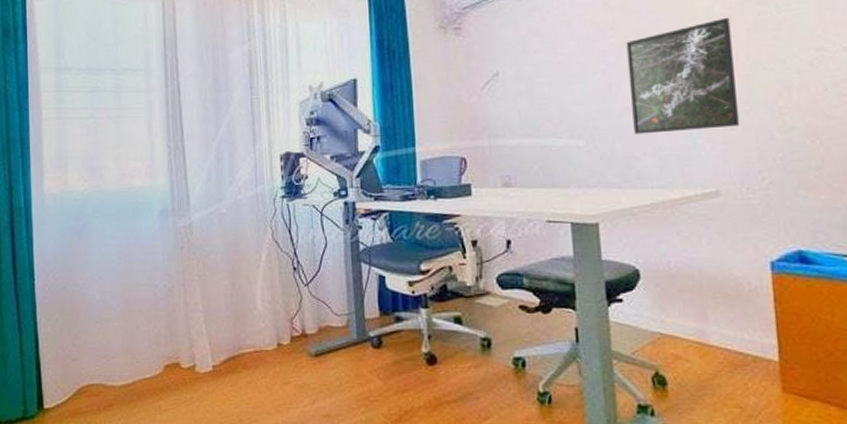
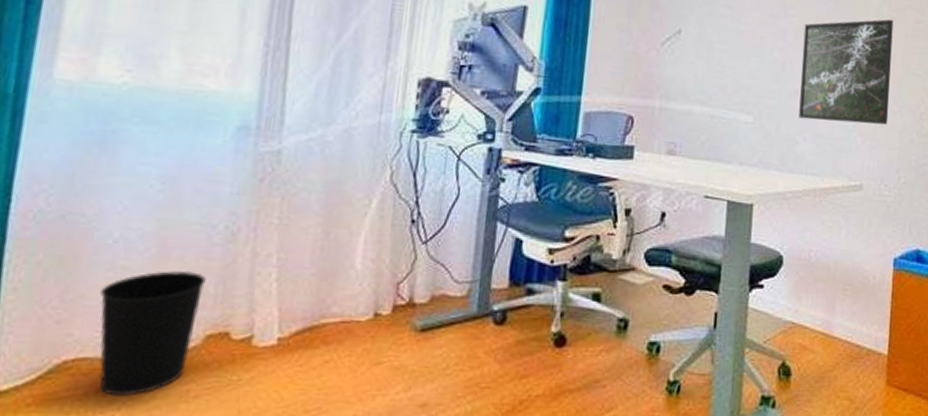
wastebasket: none [95,320,158,411] -> present [99,271,206,396]

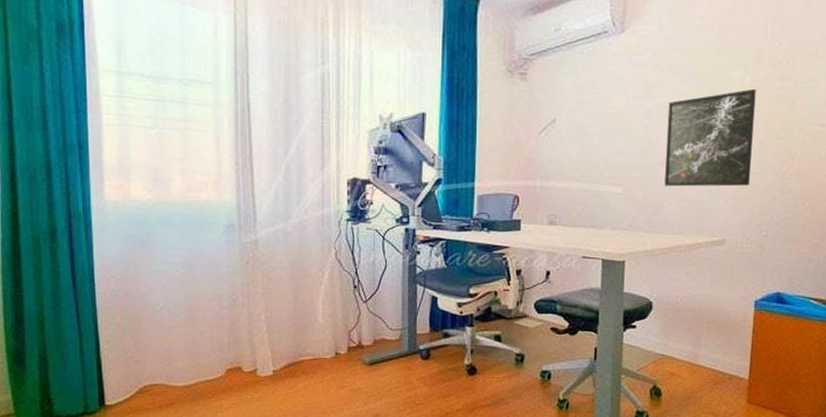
wastebasket: present [99,271,206,396] -> none [157,327,221,408]

